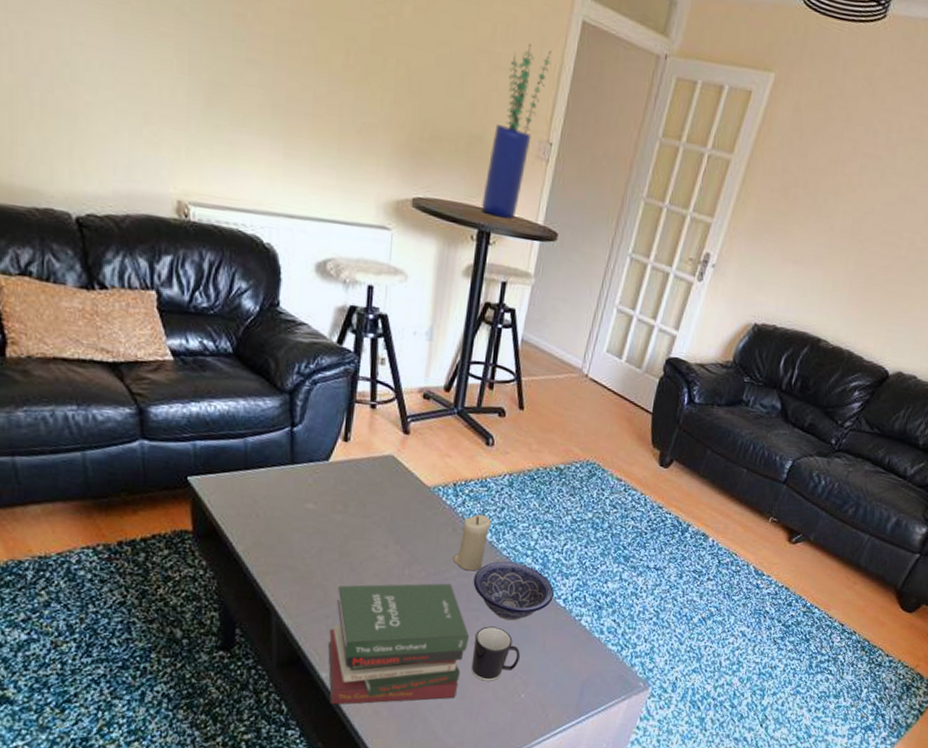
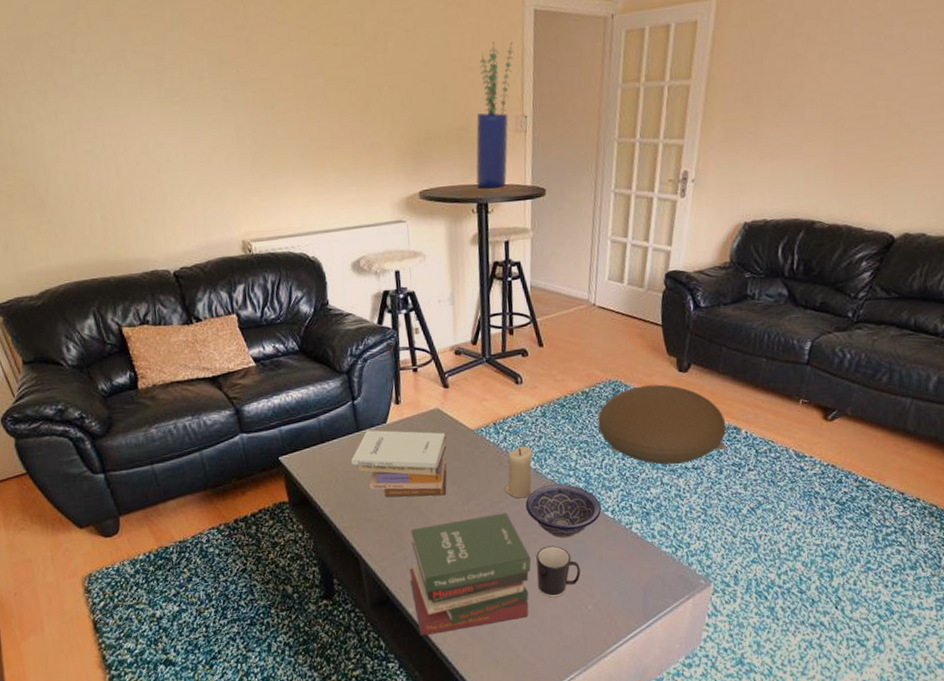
books: none [278,465,397,554] -> present [350,430,447,497]
pouf: none [566,473,696,562] -> present [597,384,728,465]

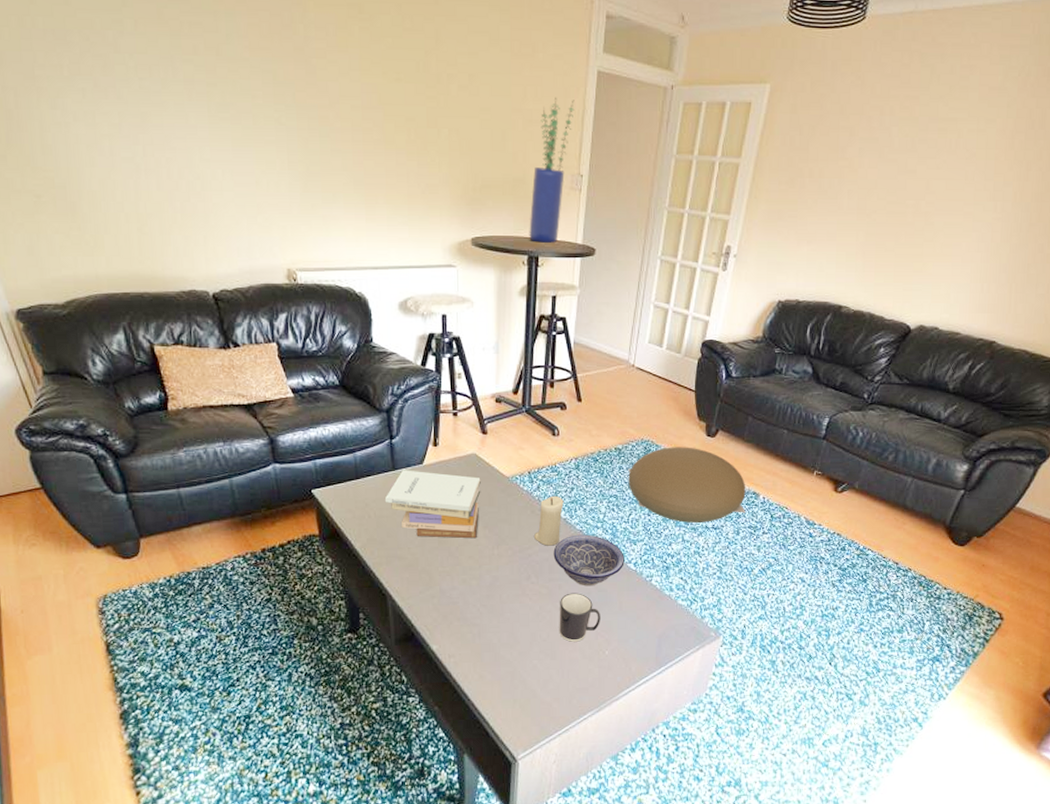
books: present [409,512,532,636] -> none [436,558,555,673]

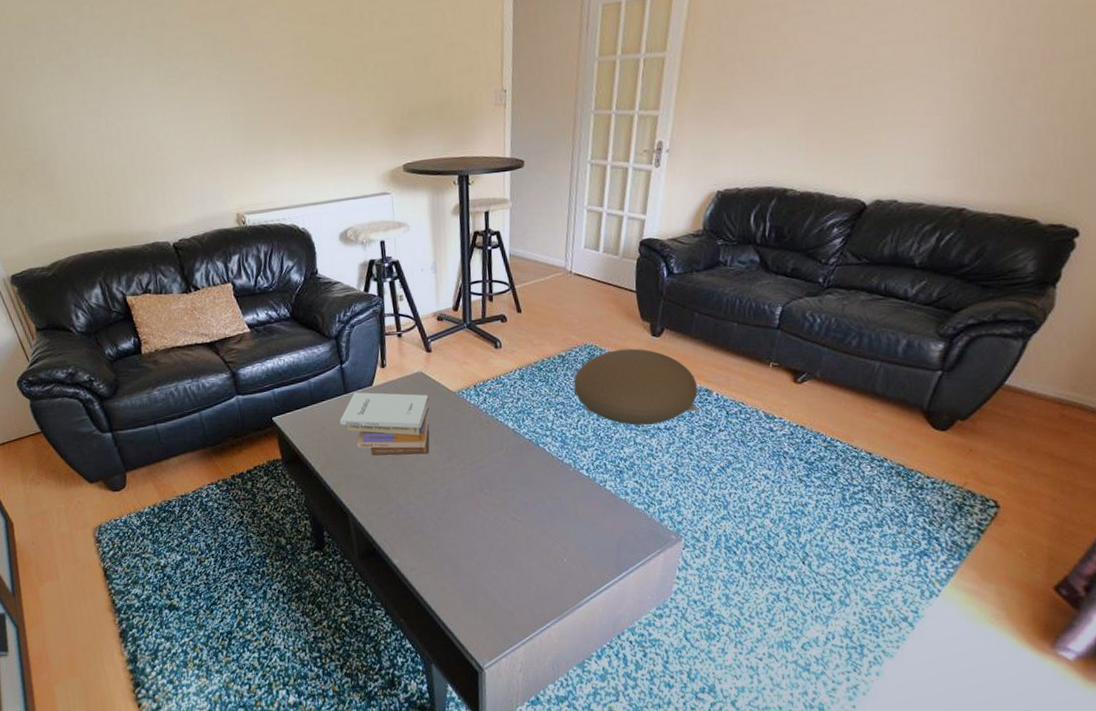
vase: present [528,97,575,244] -> none [456,17,493,162]
candle: present [534,495,564,546] -> none [484,407,511,457]
decorative bowl: present [553,534,624,586] -> none [504,443,577,495]
mug: present [559,593,600,642] -> none [514,502,556,551]

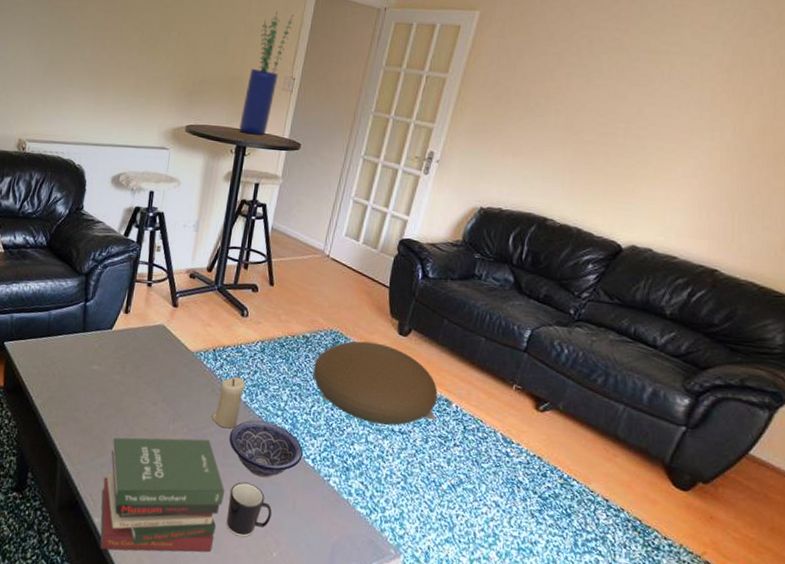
books: present [339,392,430,456] -> none [70,333,166,411]
books: none [395,470,510,586] -> present [100,437,225,552]
vase: none [456,17,493,162] -> present [238,11,294,137]
candle: none [484,407,511,457] -> present [212,376,246,429]
decorative bowl: none [504,443,577,495] -> present [229,420,303,478]
mug: none [514,502,556,551] -> present [226,482,272,537]

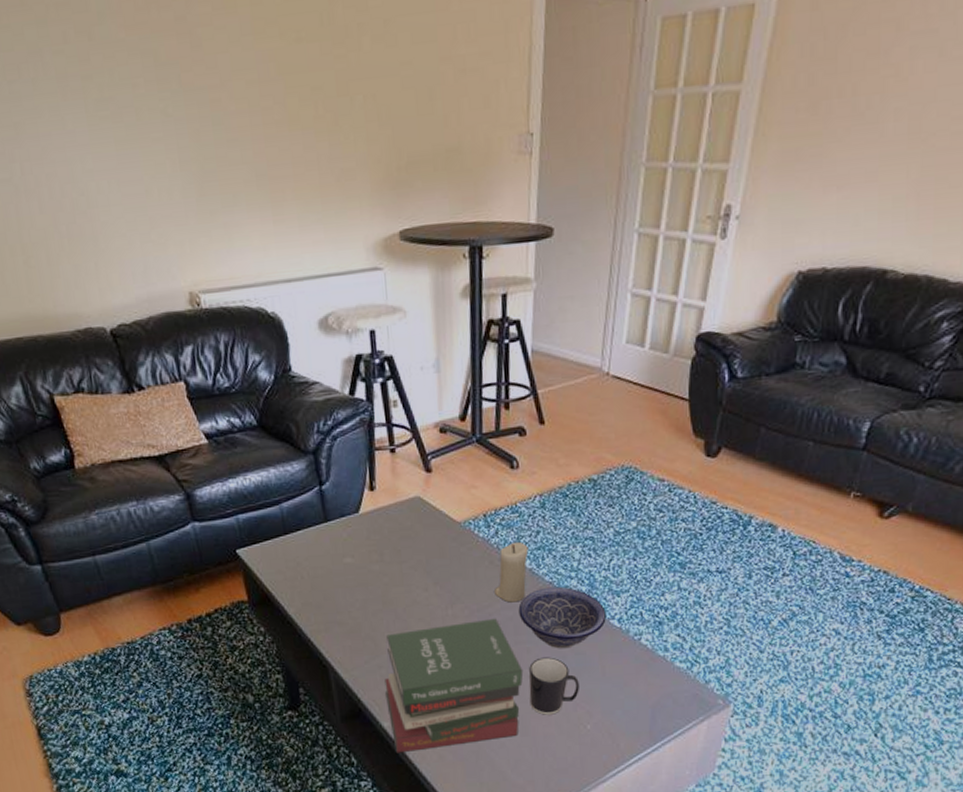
vase: present [238,11,294,137] -> none [467,33,519,228]
pouf: present [313,341,438,426] -> none [606,471,760,567]

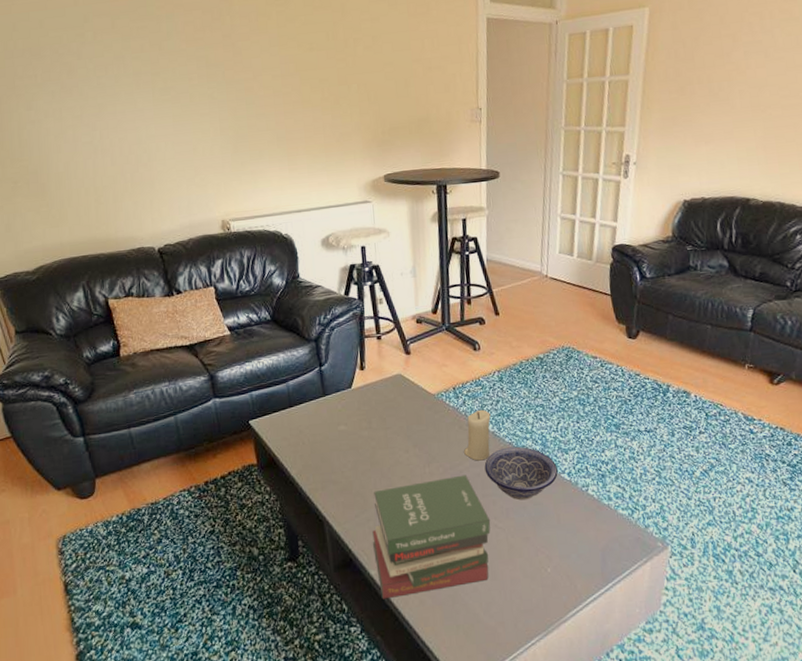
mug: present [529,657,579,715] -> none [495,507,539,560]

